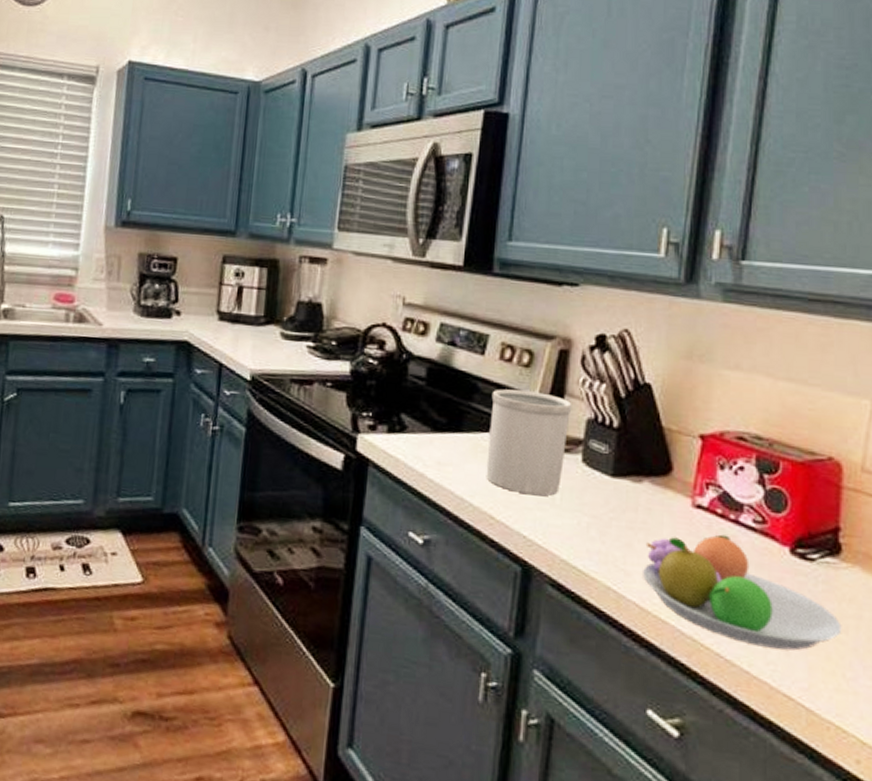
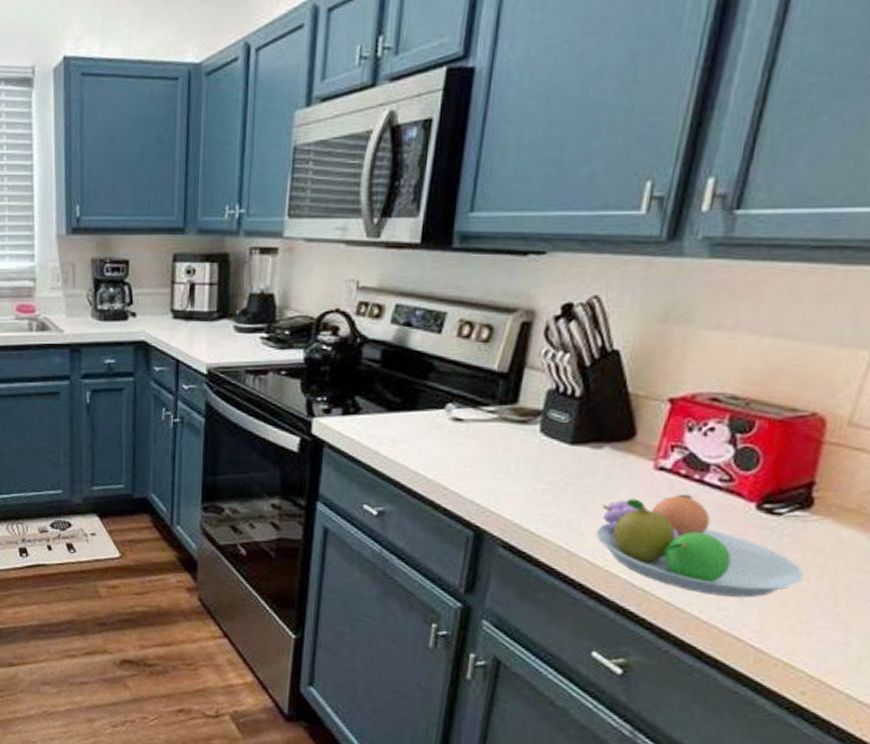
utensil holder: present [486,389,572,496] -> none [440,366,533,466]

